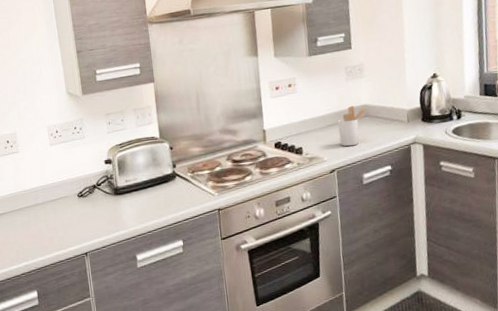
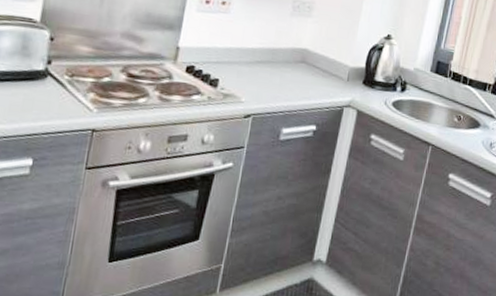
utensil holder: present [337,106,369,147] -> none [265,46,308,93]

